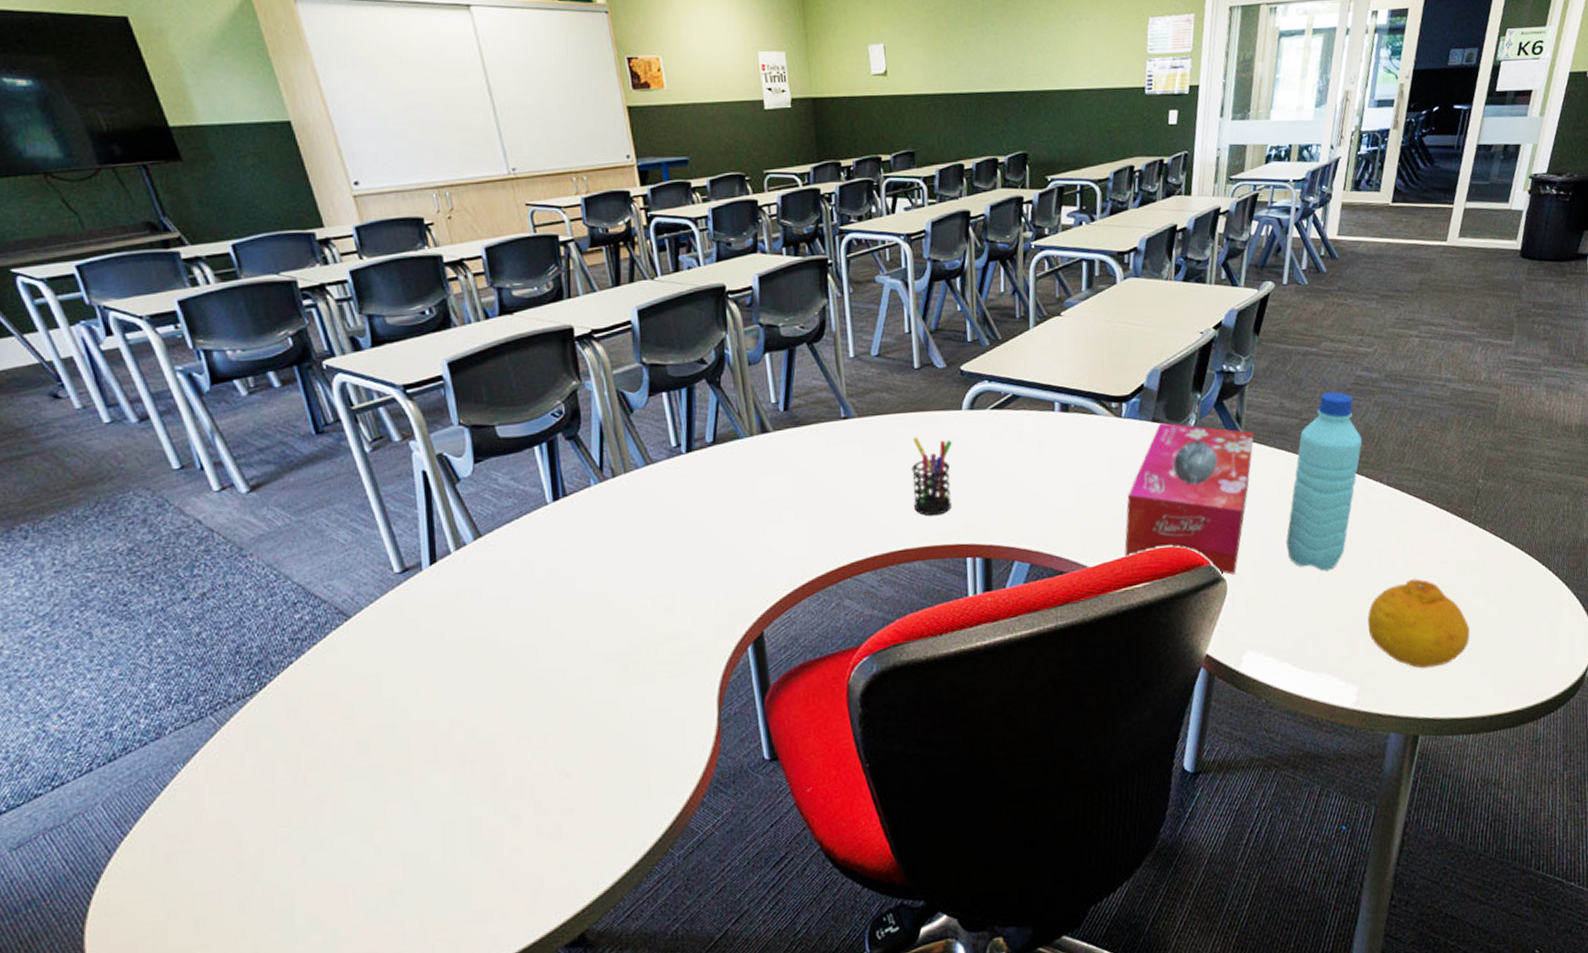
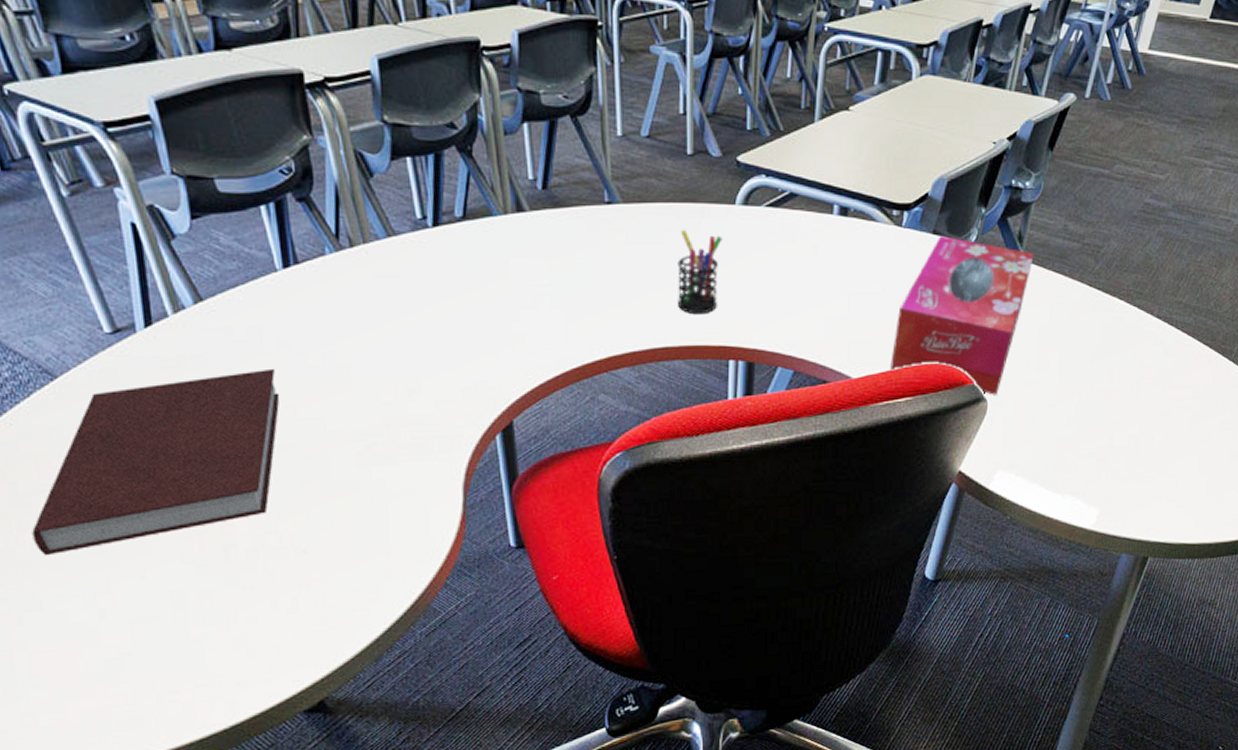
notebook: none [319,595,548,793] -> present [32,368,280,556]
water bottle: present [1286,391,1363,571] -> none [1050,217,1141,398]
fruit: present [1367,578,1470,669] -> none [1116,411,1212,497]

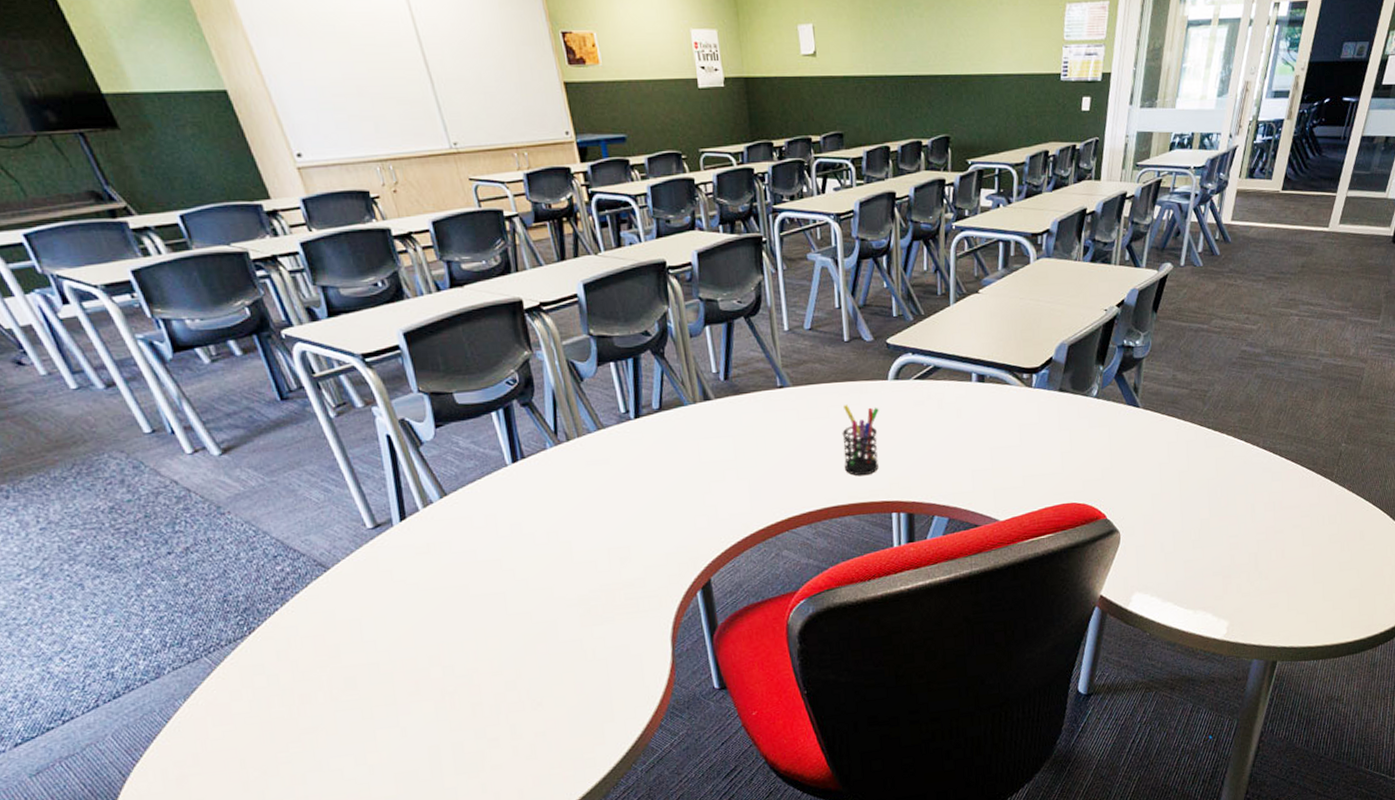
notebook: present [32,368,280,556] -> none [311,548,514,723]
tissue box: present [891,235,1034,395] -> none [1032,392,1149,527]

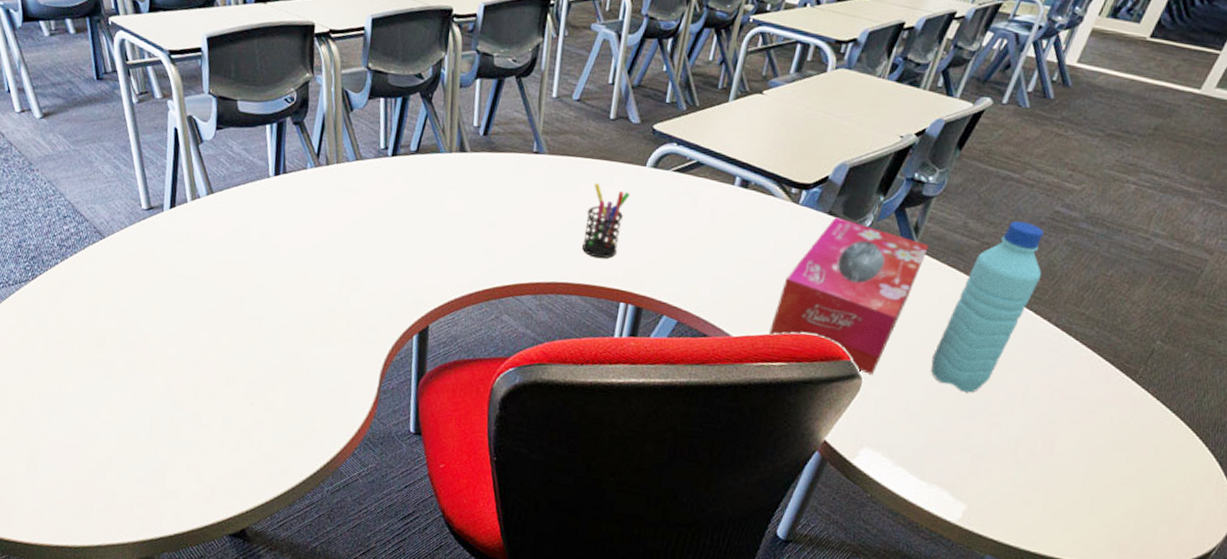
tissue box: none [1032,392,1149,527] -> present [769,216,929,375]
water bottle: none [1173,365,1244,524] -> present [931,220,1044,393]

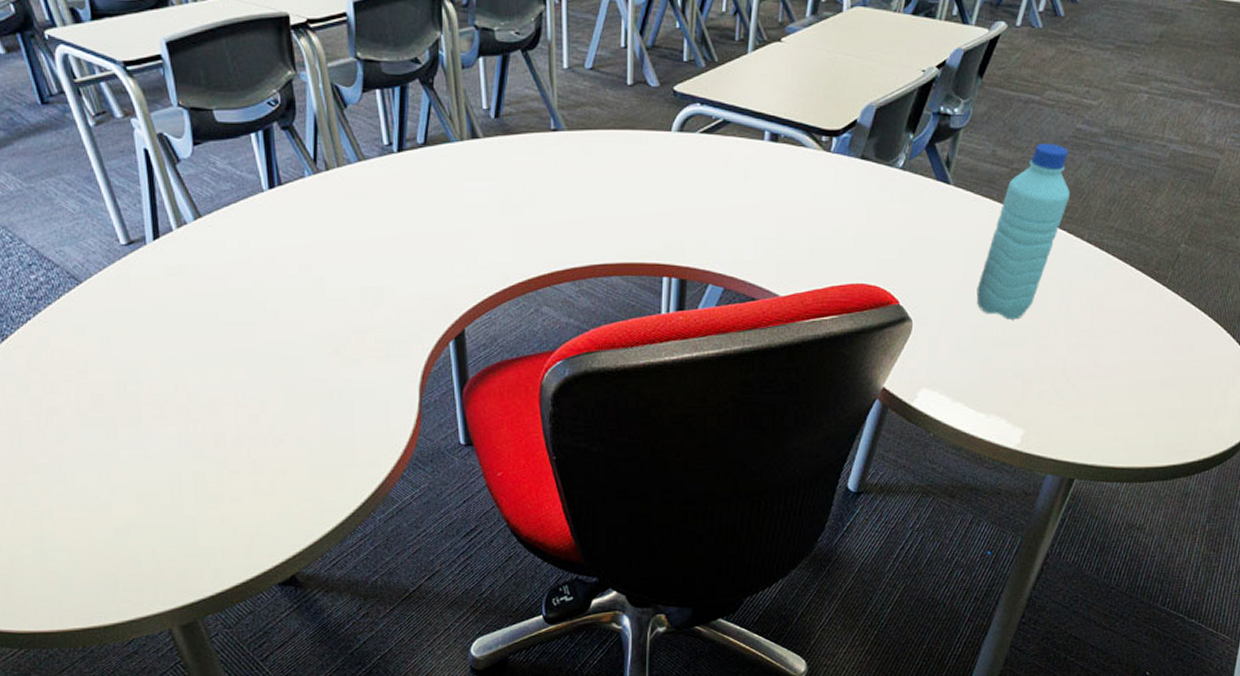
pen holder: present [582,183,630,259] -> none [616,155,658,234]
tissue box: present [769,216,929,375] -> none [817,160,962,315]

